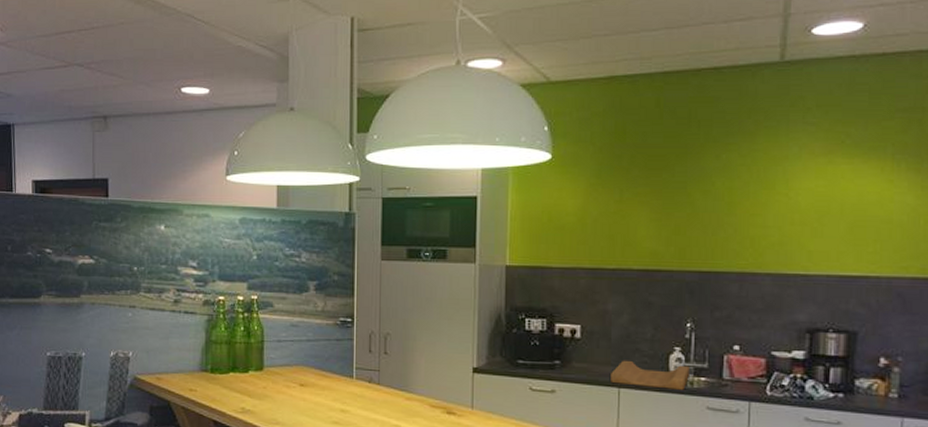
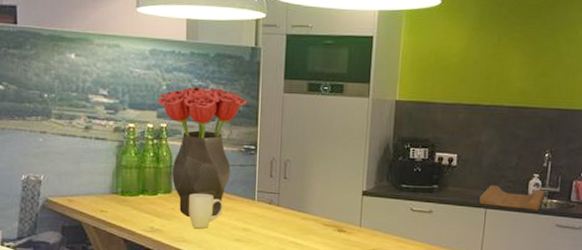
bouquet: none [248,255,342,396] -> present [158,86,247,217]
mug: none [281,371,320,409] -> present [188,193,224,228]

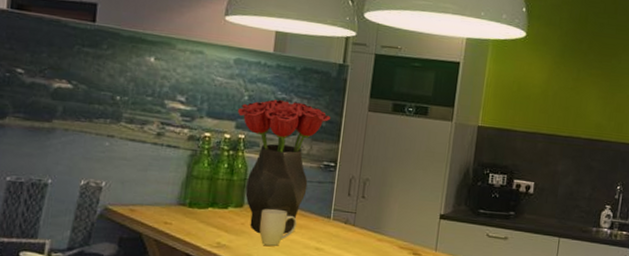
cutting board: present [479,185,545,210] -> none [553,214,615,241]

